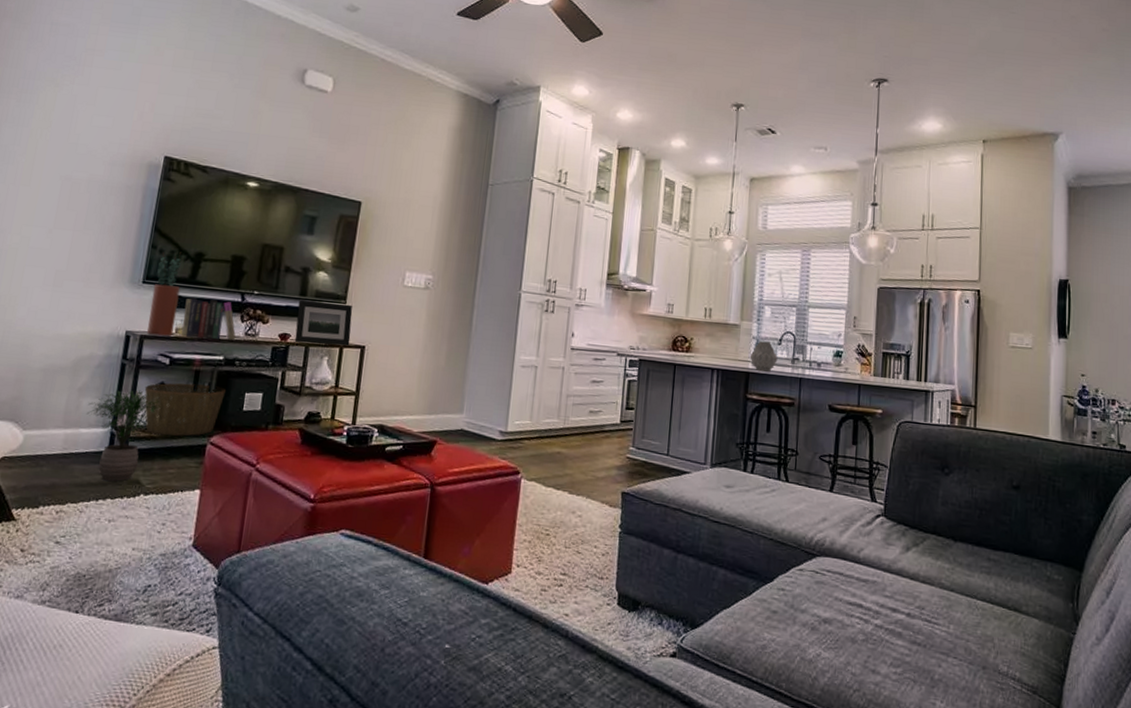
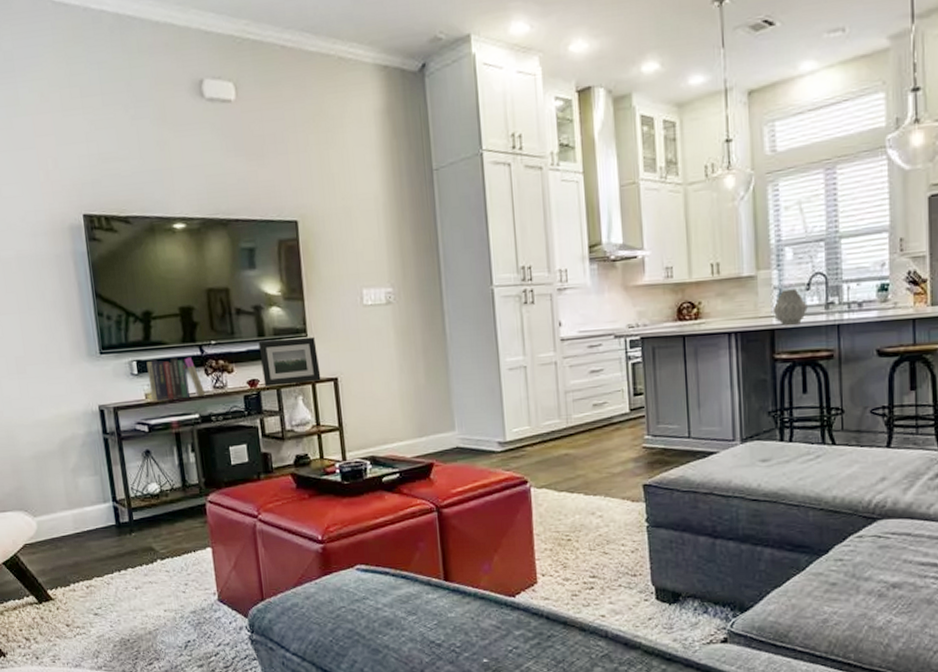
potted plant: present [87,390,161,481] -> none [85,461,153,552]
basket: present [144,383,227,437] -> none [132,445,211,502]
vase: present [147,251,183,337] -> none [109,314,144,406]

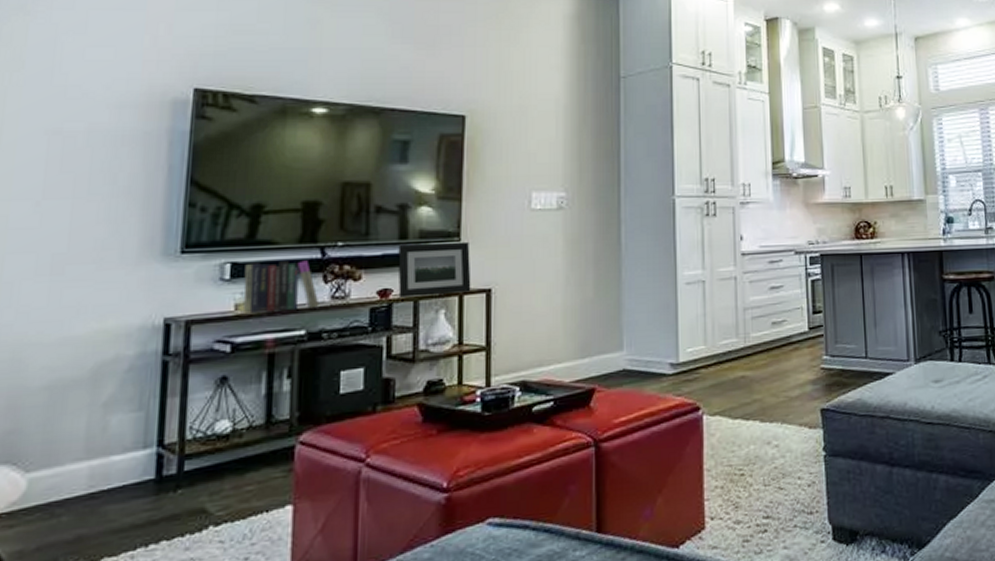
vase: present [772,289,808,327] -> none [940,214,970,248]

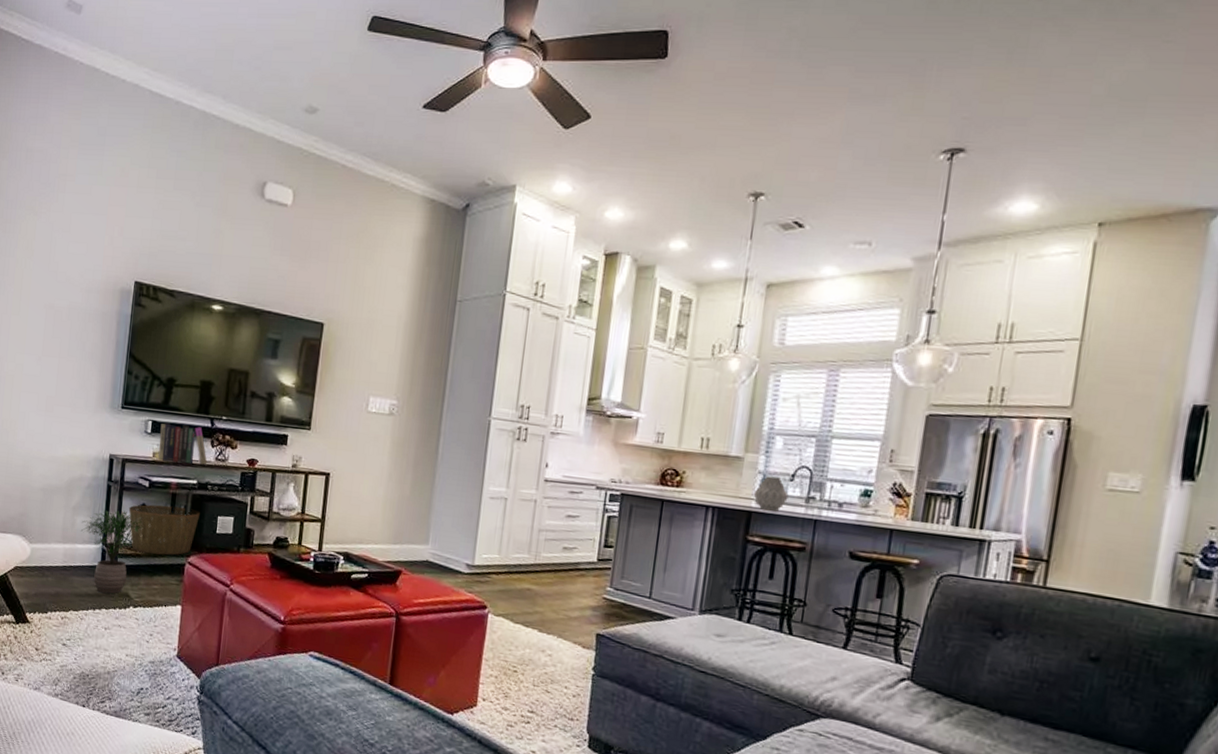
potted plant: none [119,391,225,518] -> present [81,510,144,594]
basket: none [199,369,315,445] -> present [128,504,201,556]
picture frame: present [398,241,471,299] -> none [262,425,317,473]
vase: none [940,214,970,248] -> present [753,476,789,513]

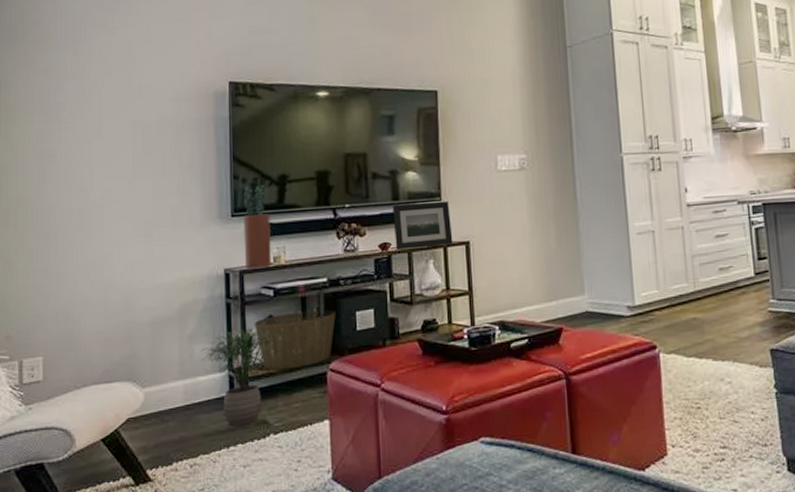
vase: none [128,377,156,461] -> present [243,177,271,270]
books: present [158,423,208,465] -> none [278,220,336,266]
picture frame: none [262,425,317,473] -> present [392,200,453,251]

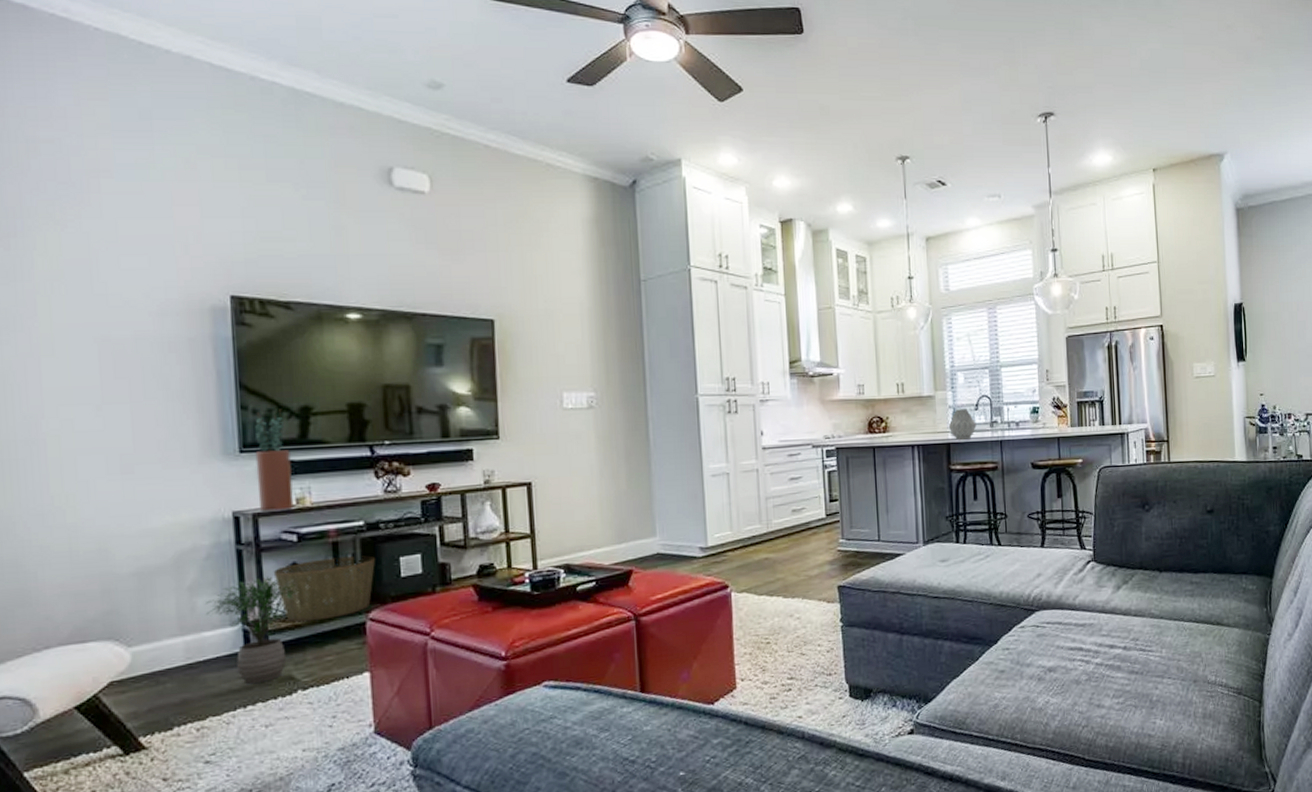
picture frame: present [392,200,453,251] -> none [442,439,513,492]

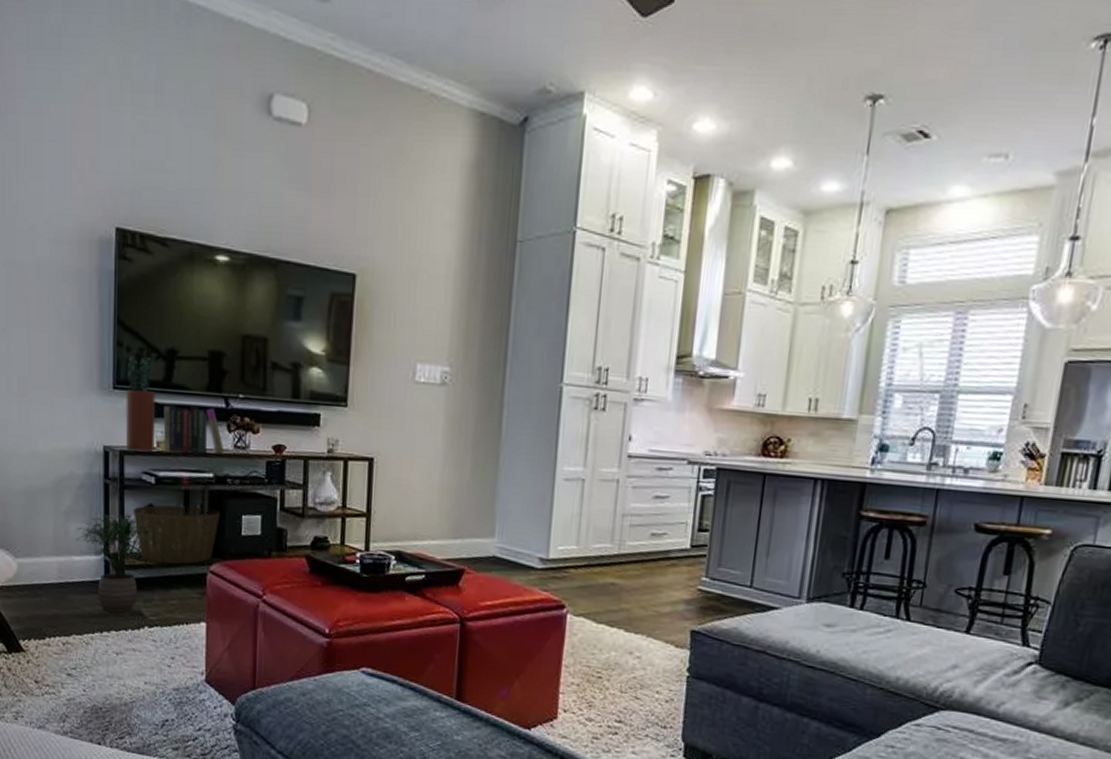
books: none [301,458,374,508] -> present [163,405,225,454]
vase: present [948,409,977,441] -> none [868,440,908,483]

